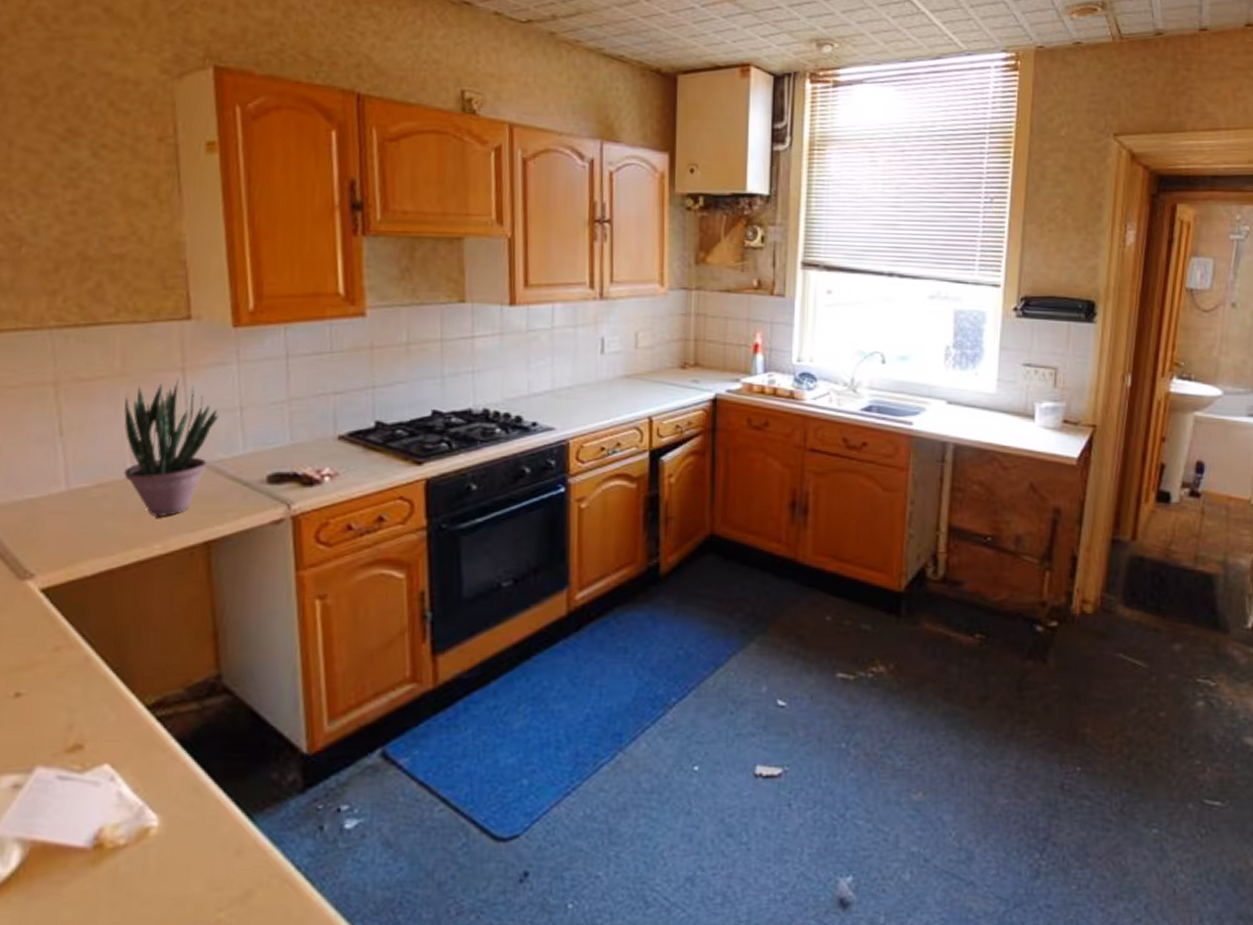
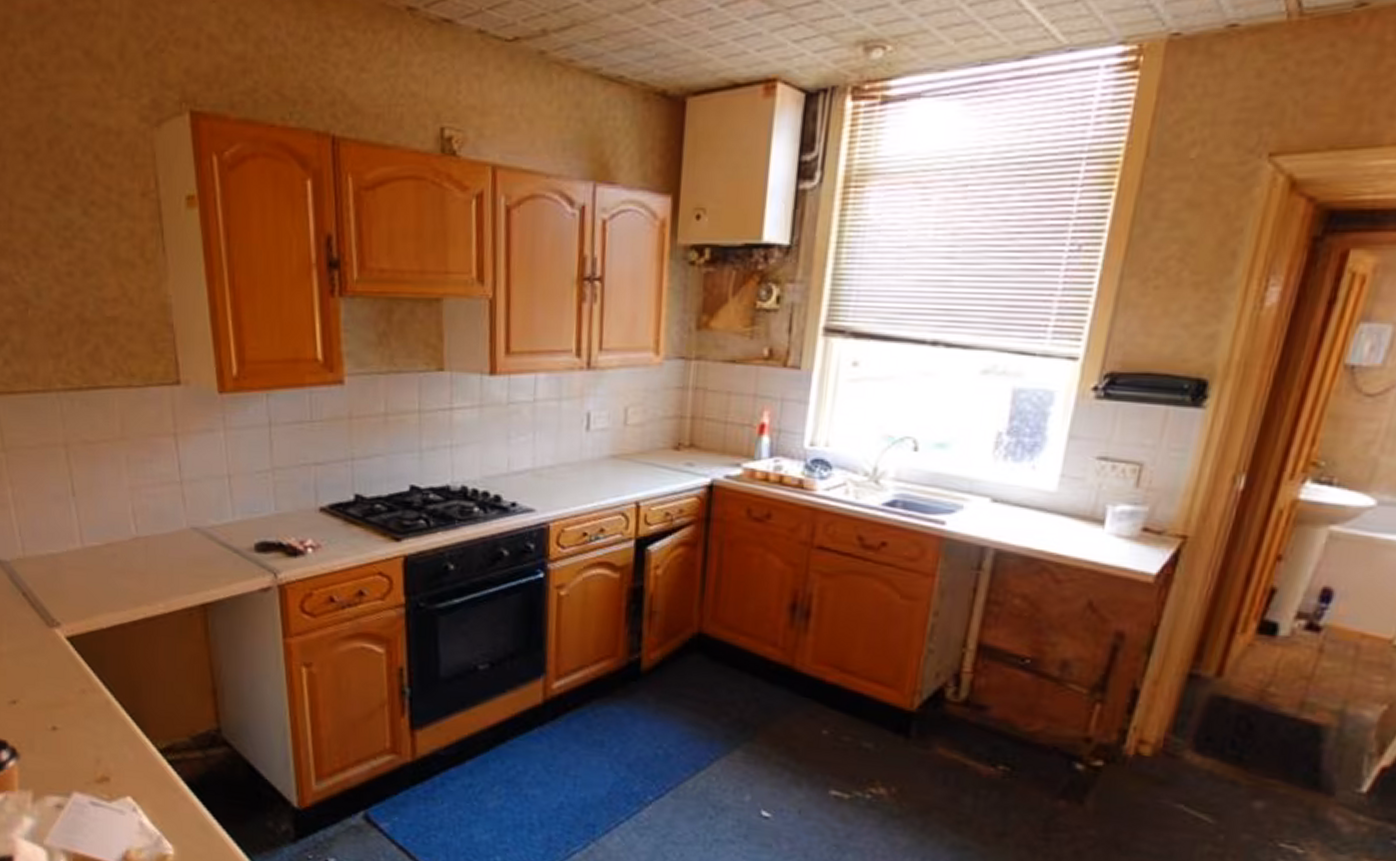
potted plant: present [124,378,219,516] -> none [126,443,210,578]

